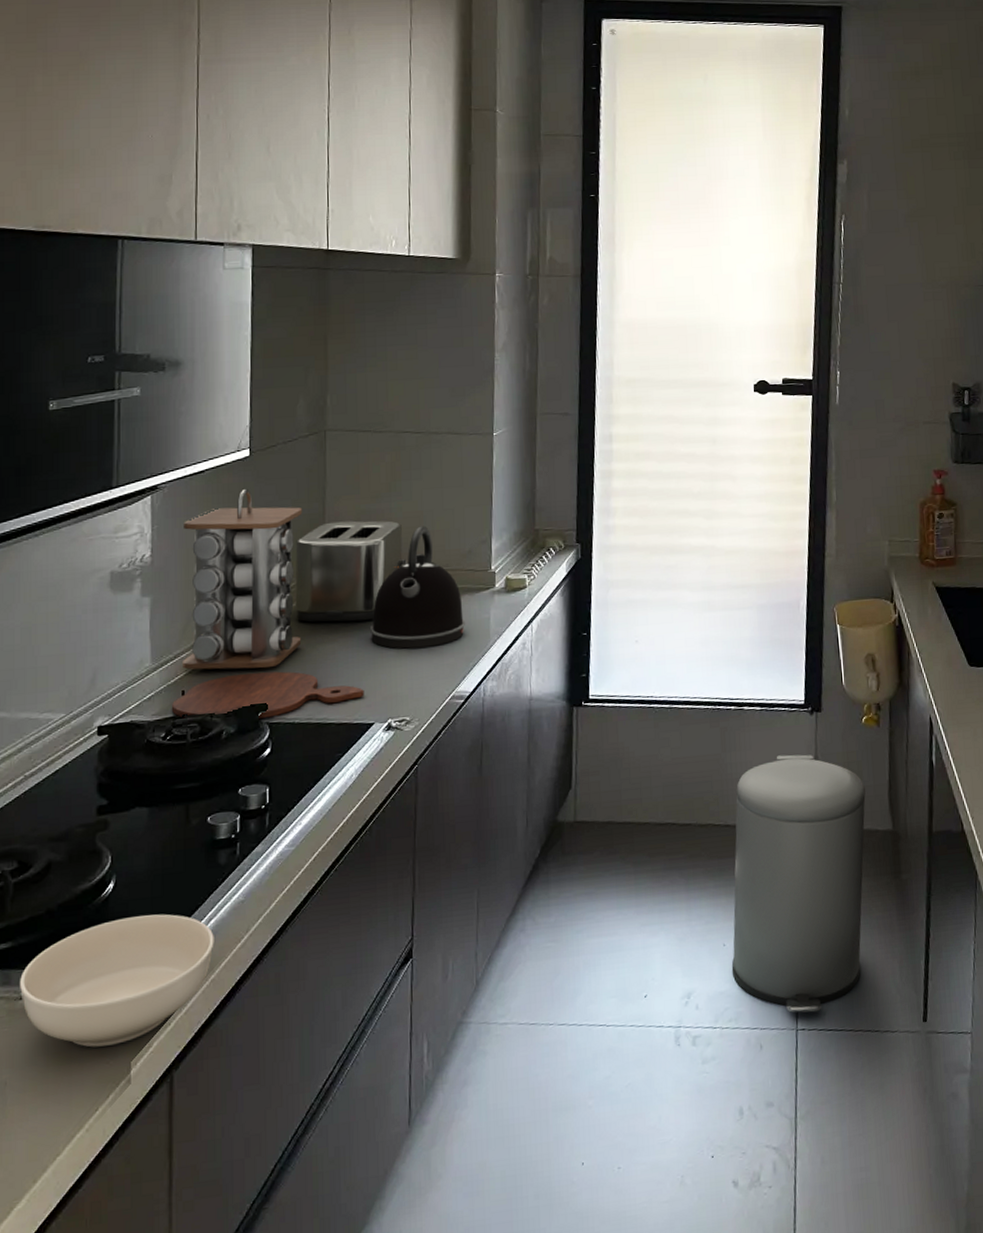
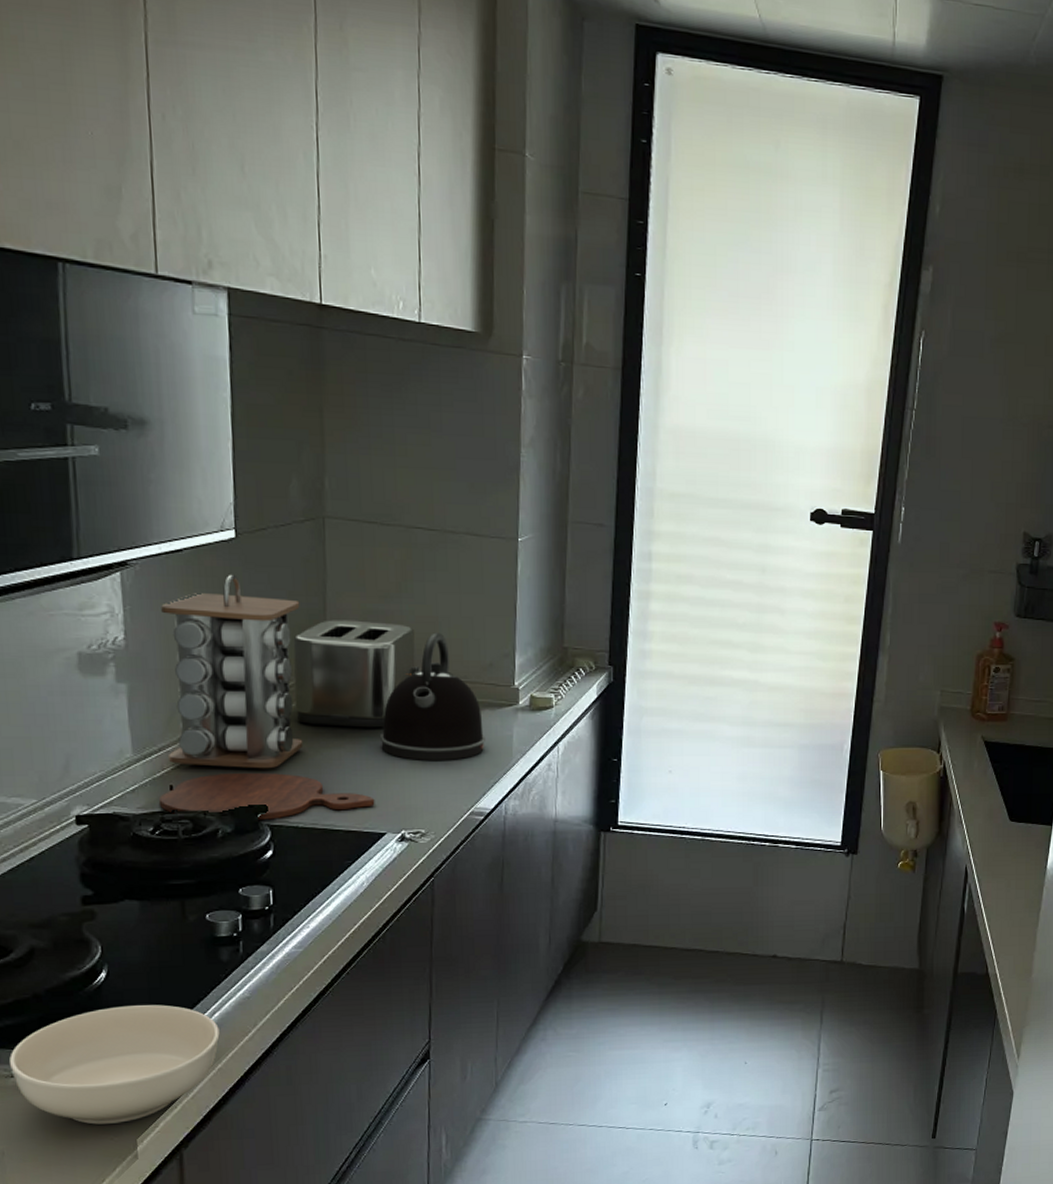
pedal bin: present [732,754,866,1013] -> none [751,892,895,1126]

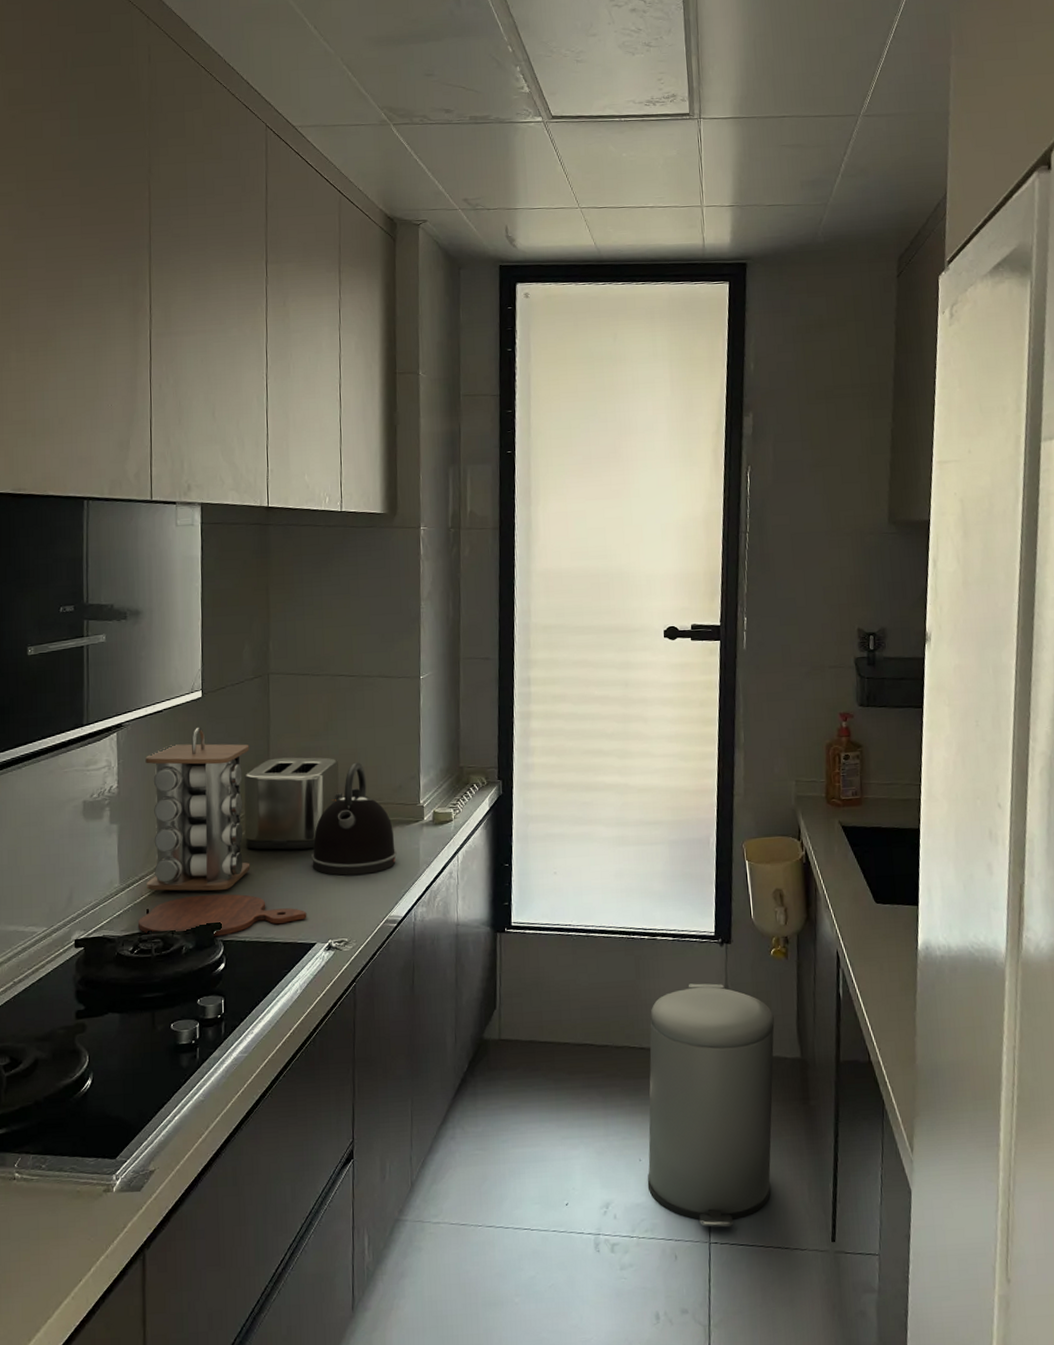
bowl: present [9,1004,220,1125] -> none [14,1109,179,1225]
pedal bin: none [751,892,895,1126] -> present [647,983,775,1228]

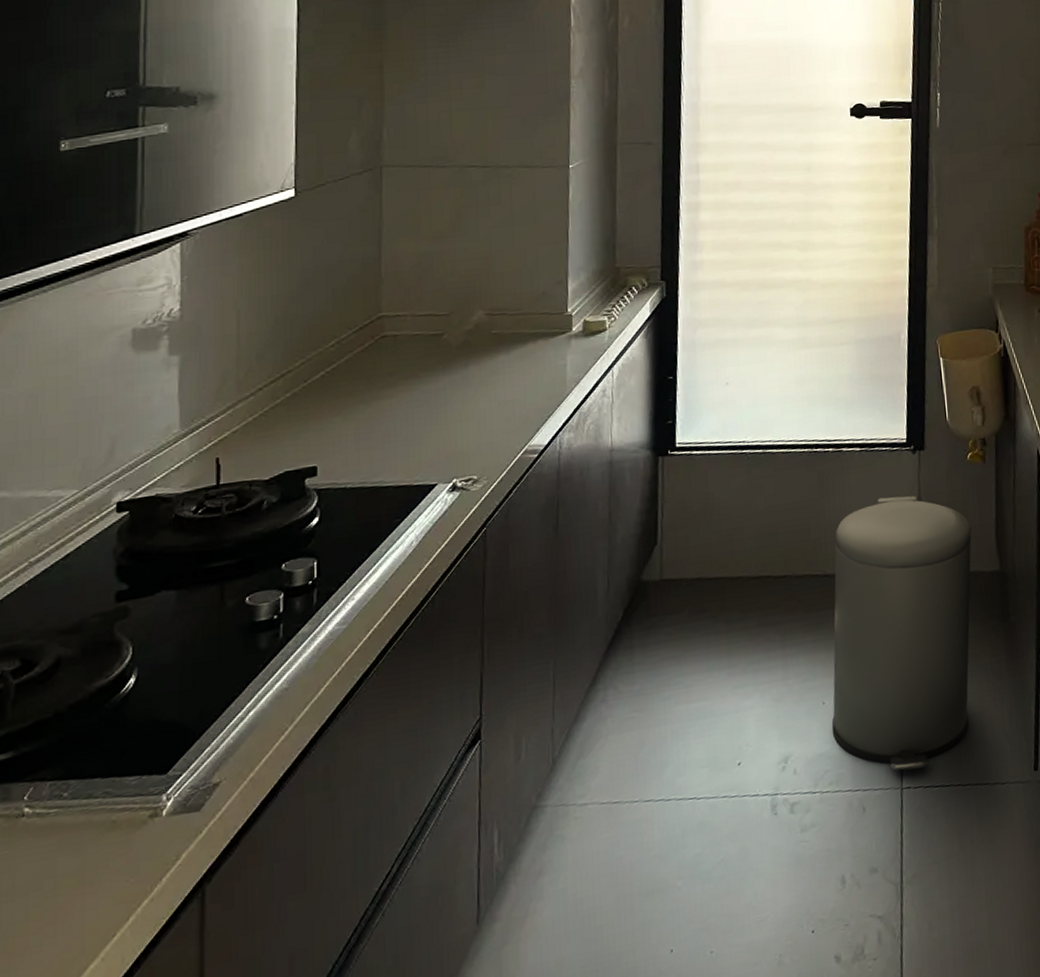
cutting board: present [137,894,307,938] -> none [203,431,426,489]
spice rack: present [145,727,251,892] -> none [217,232,355,435]
toaster: present [243,757,343,850] -> none [347,263,473,377]
kettle: present [310,762,397,876] -> none [431,267,539,402]

